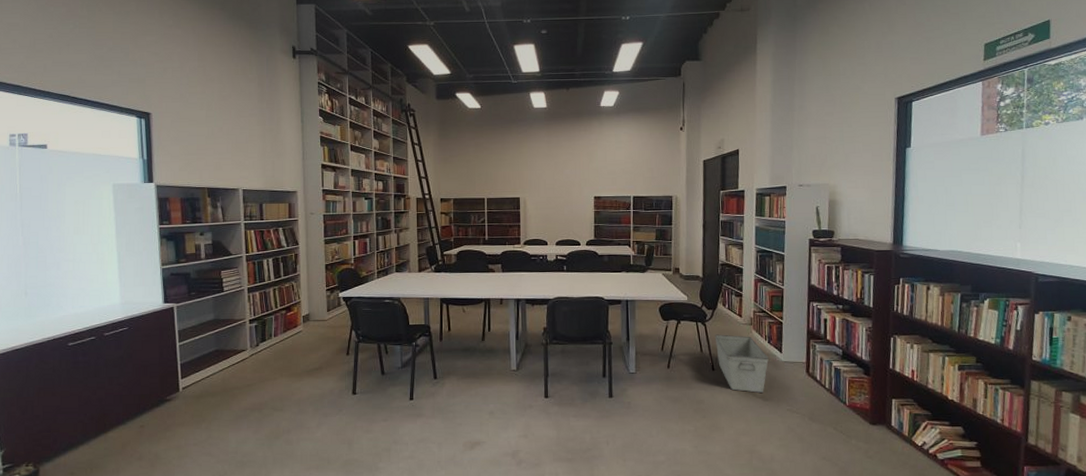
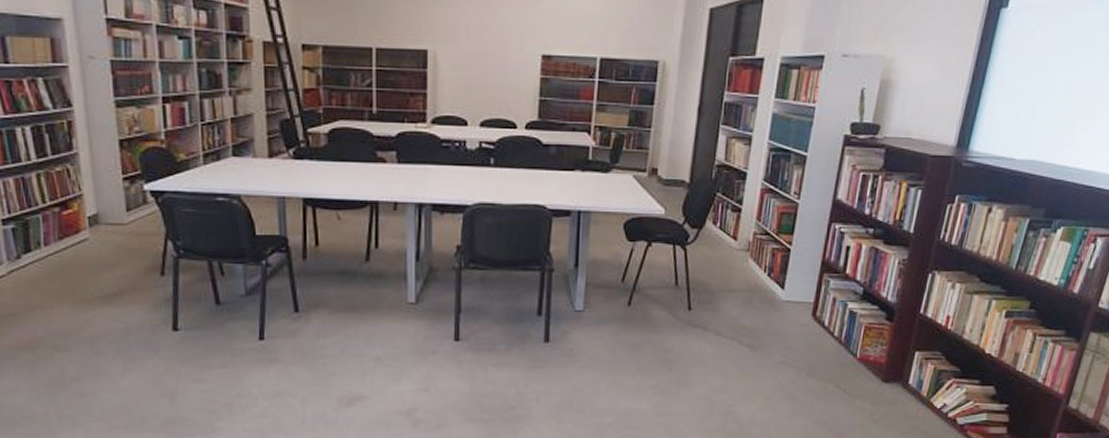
storage bin: present [714,334,769,393] -> none [696,262,765,340]

